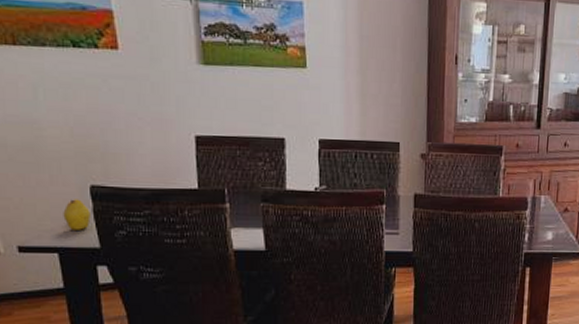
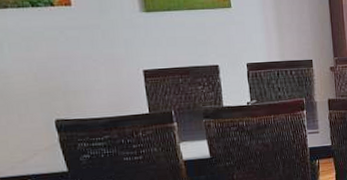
fruit: present [63,199,91,230] -> none [32,132,58,159]

